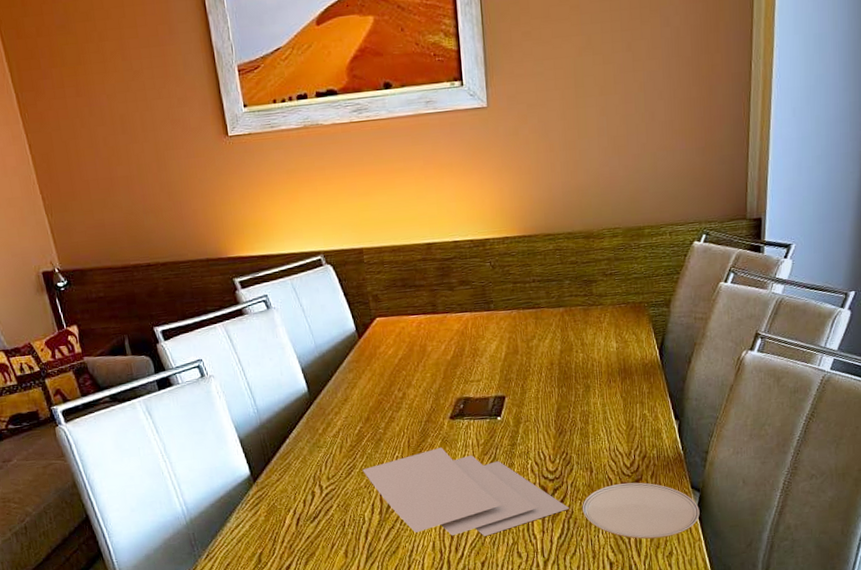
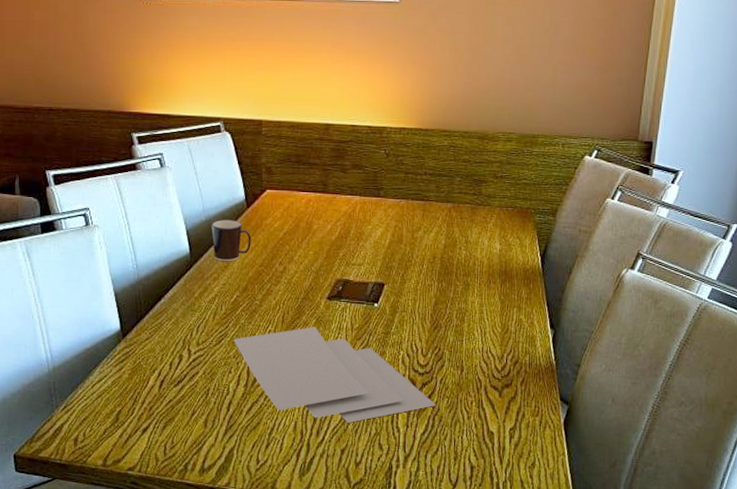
mug: none [325,352,368,396] -> present [211,220,251,262]
plate: present [582,482,700,540] -> none [448,387,566,448]

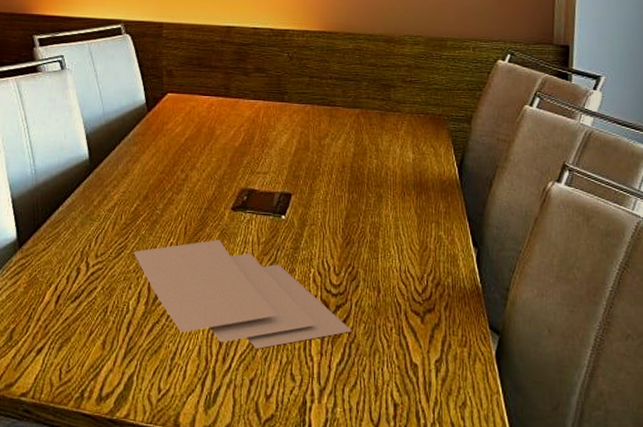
mug: present [211,220,251,262] -> none [111,124,152,169]

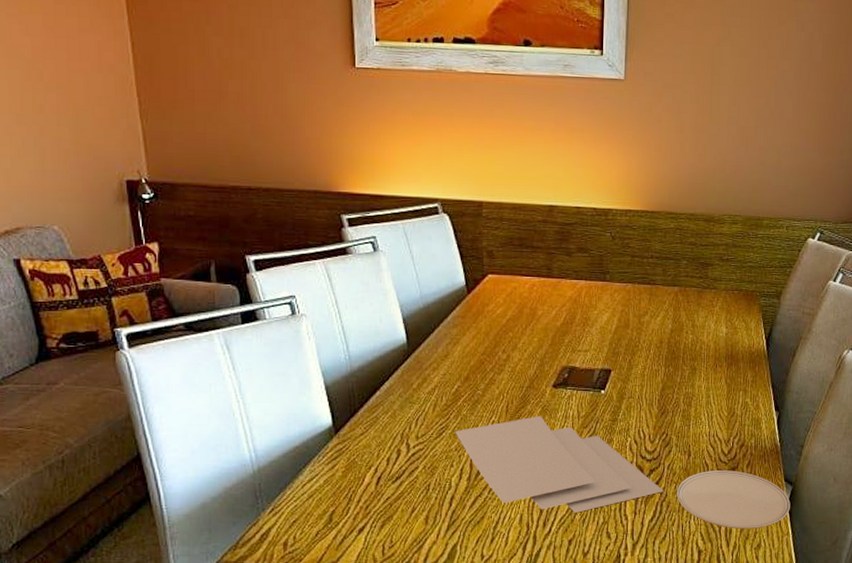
plate: none [366,311,499,384] -> present [676,470,790,530]

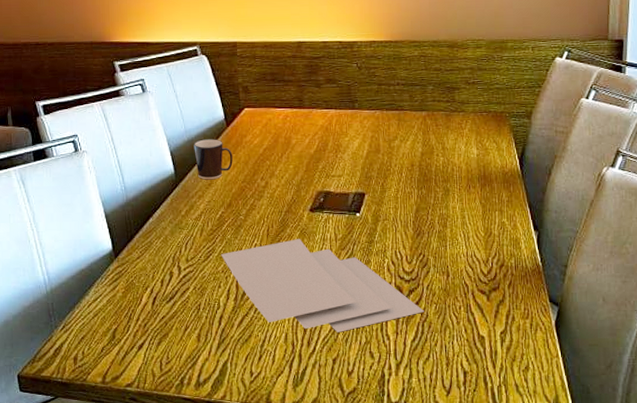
mug: none [430,306,473,351] -> present [194,139,233,180]
plate: present [676,470,790,530] -> none [437,291,558,351]

